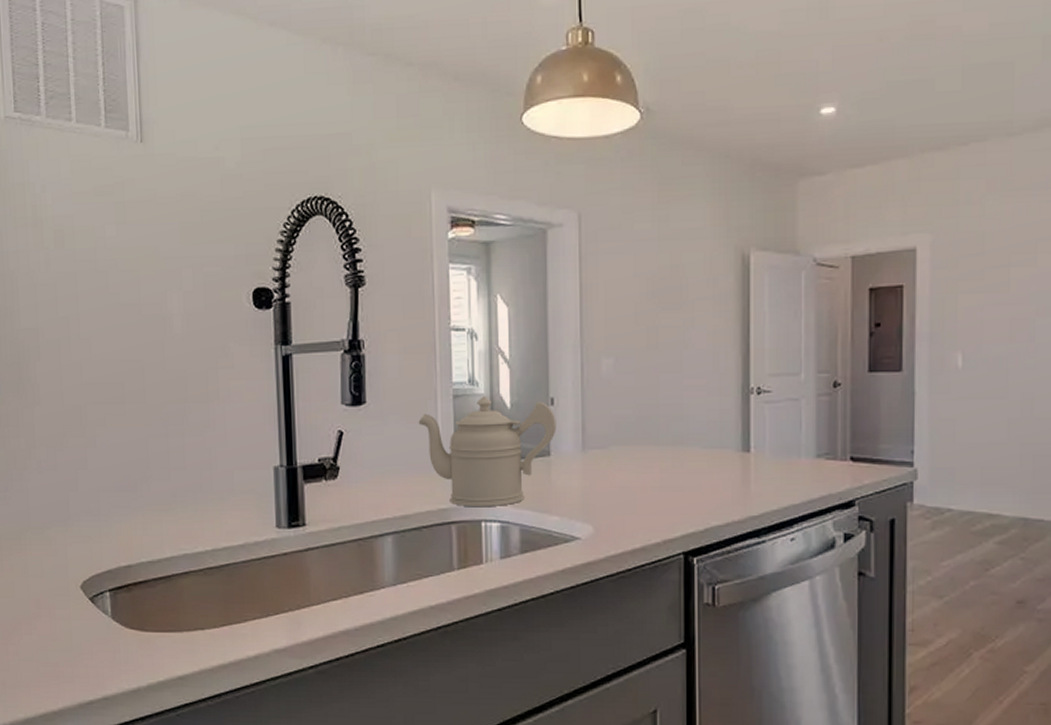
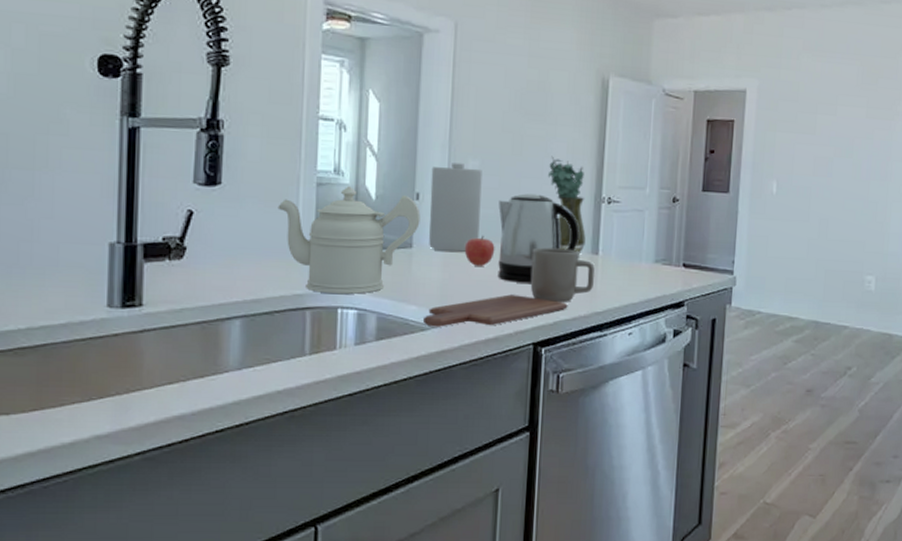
paper towel holder: none [564,363,618,458] -> present [429,163,482,252]
cutting board: none [565,501,720,538] -> present [422,294,568,327]
fruit: none [603,438,636,471] -> present [464,235,495,266]
kettle: none [637,390,727,487] -> present [497,193,579,283]
mug: none [676,447,747,508] -> present [530,247,595,303]
vase: none [687,346,734,456] -> present [547,156,586,257]

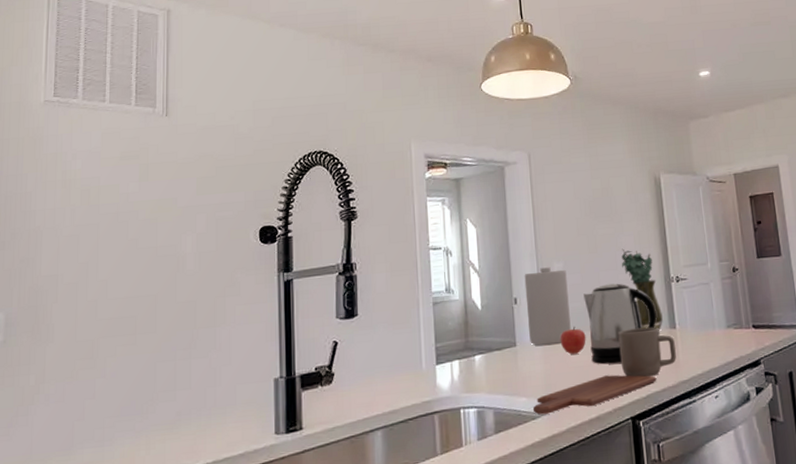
coffeepot: present [277,185,421,295] -> none [403,301,520,397]

